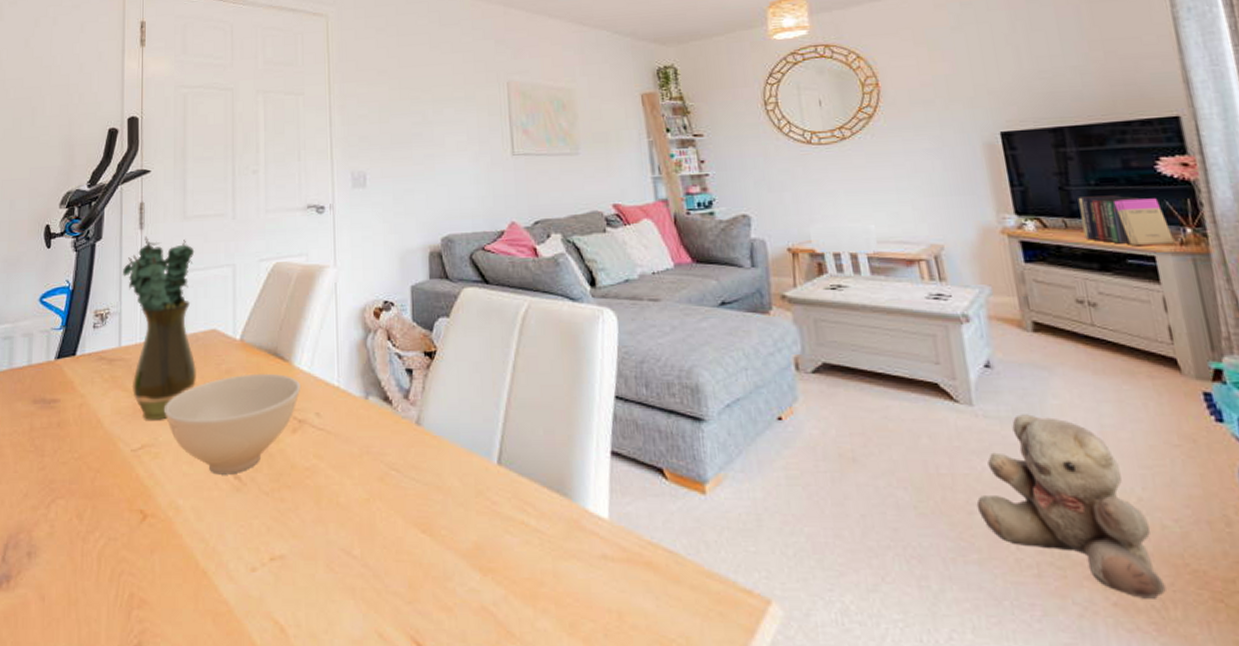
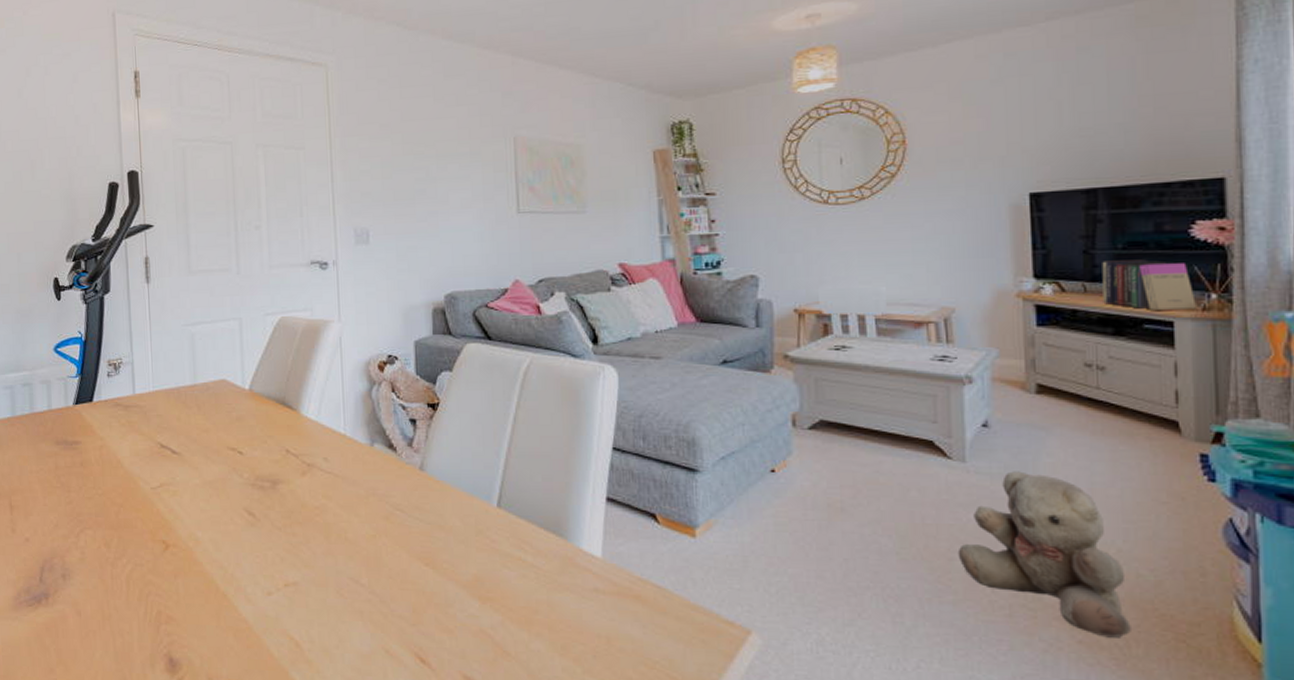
vase: present [122,236,196,420] -> none [131,290,209,462]
bowl: present [163,373,302,475] -> none [179,421,310,511]

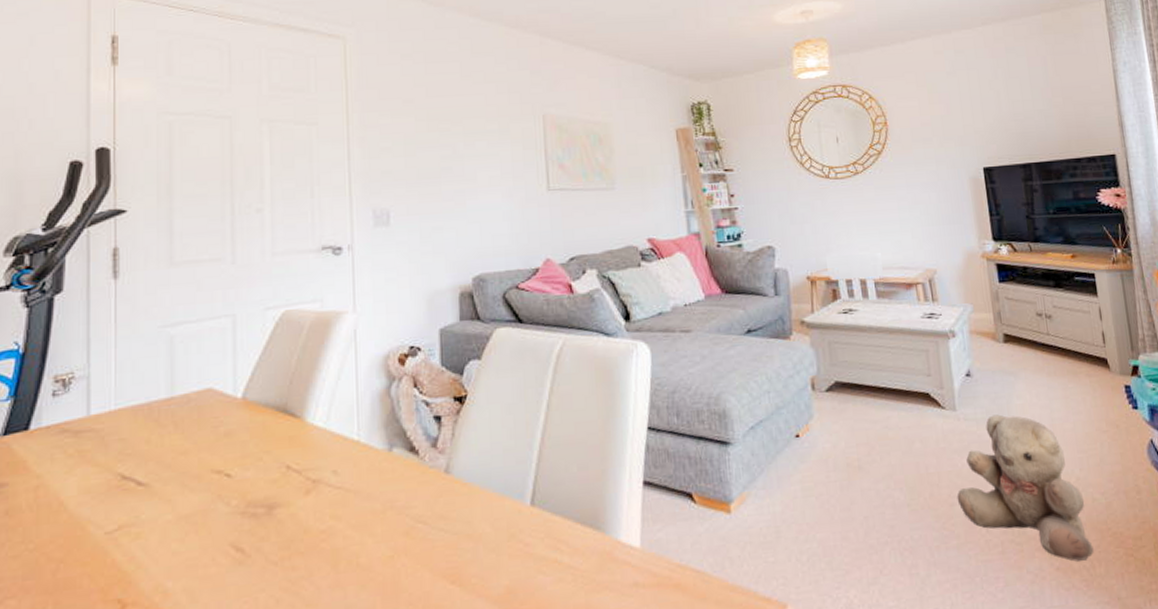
books: present [1102,259,1196,311] -> none [1040,222,1108,265]

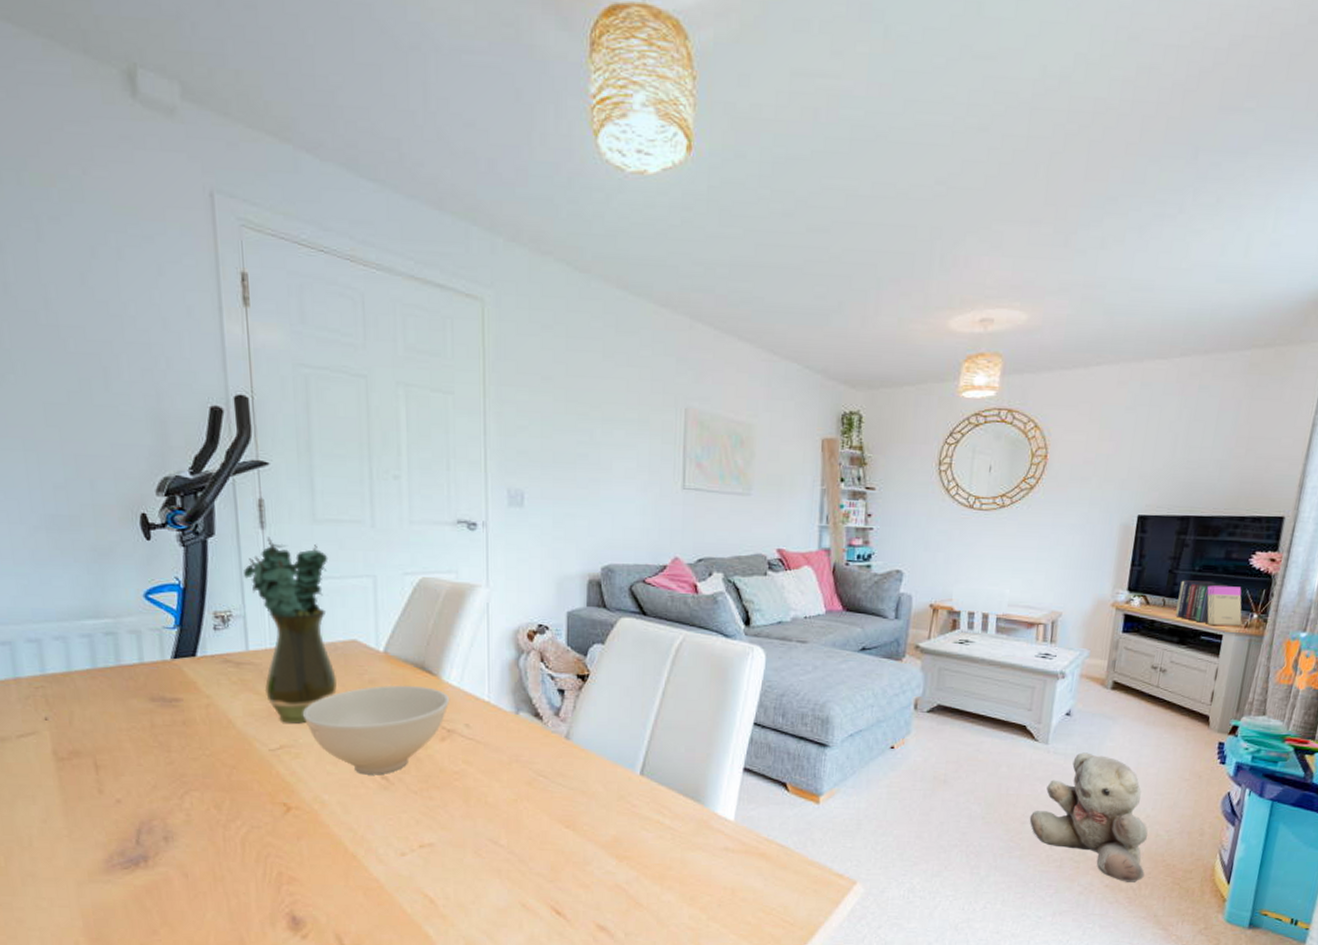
vase: none [90,286,188,497] -> present [243,537,337,723]
bowl: none [146,432,316,549] -> present [302,685,450,775]
books: none [1040,222,1108,265] -> present [1175,580,1242,627]

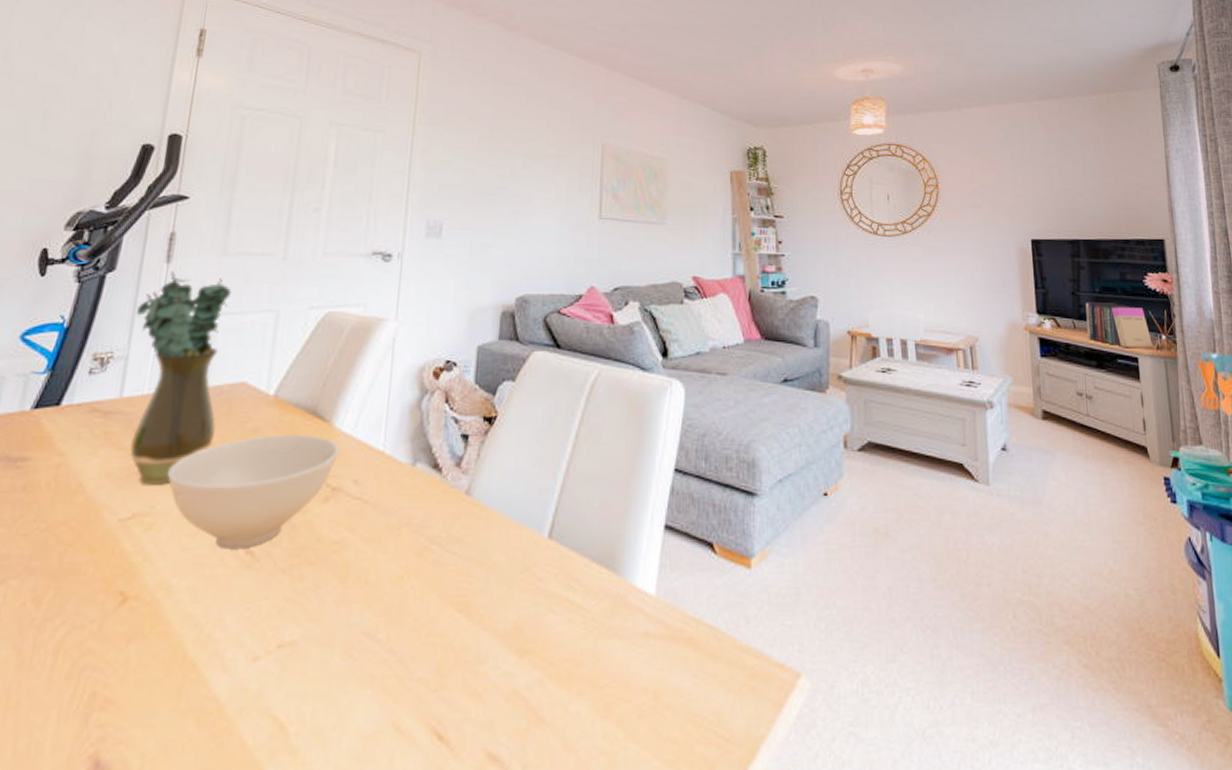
teddy bear: present [1029,752,1149,882] -> none [984,494,1125,660]

